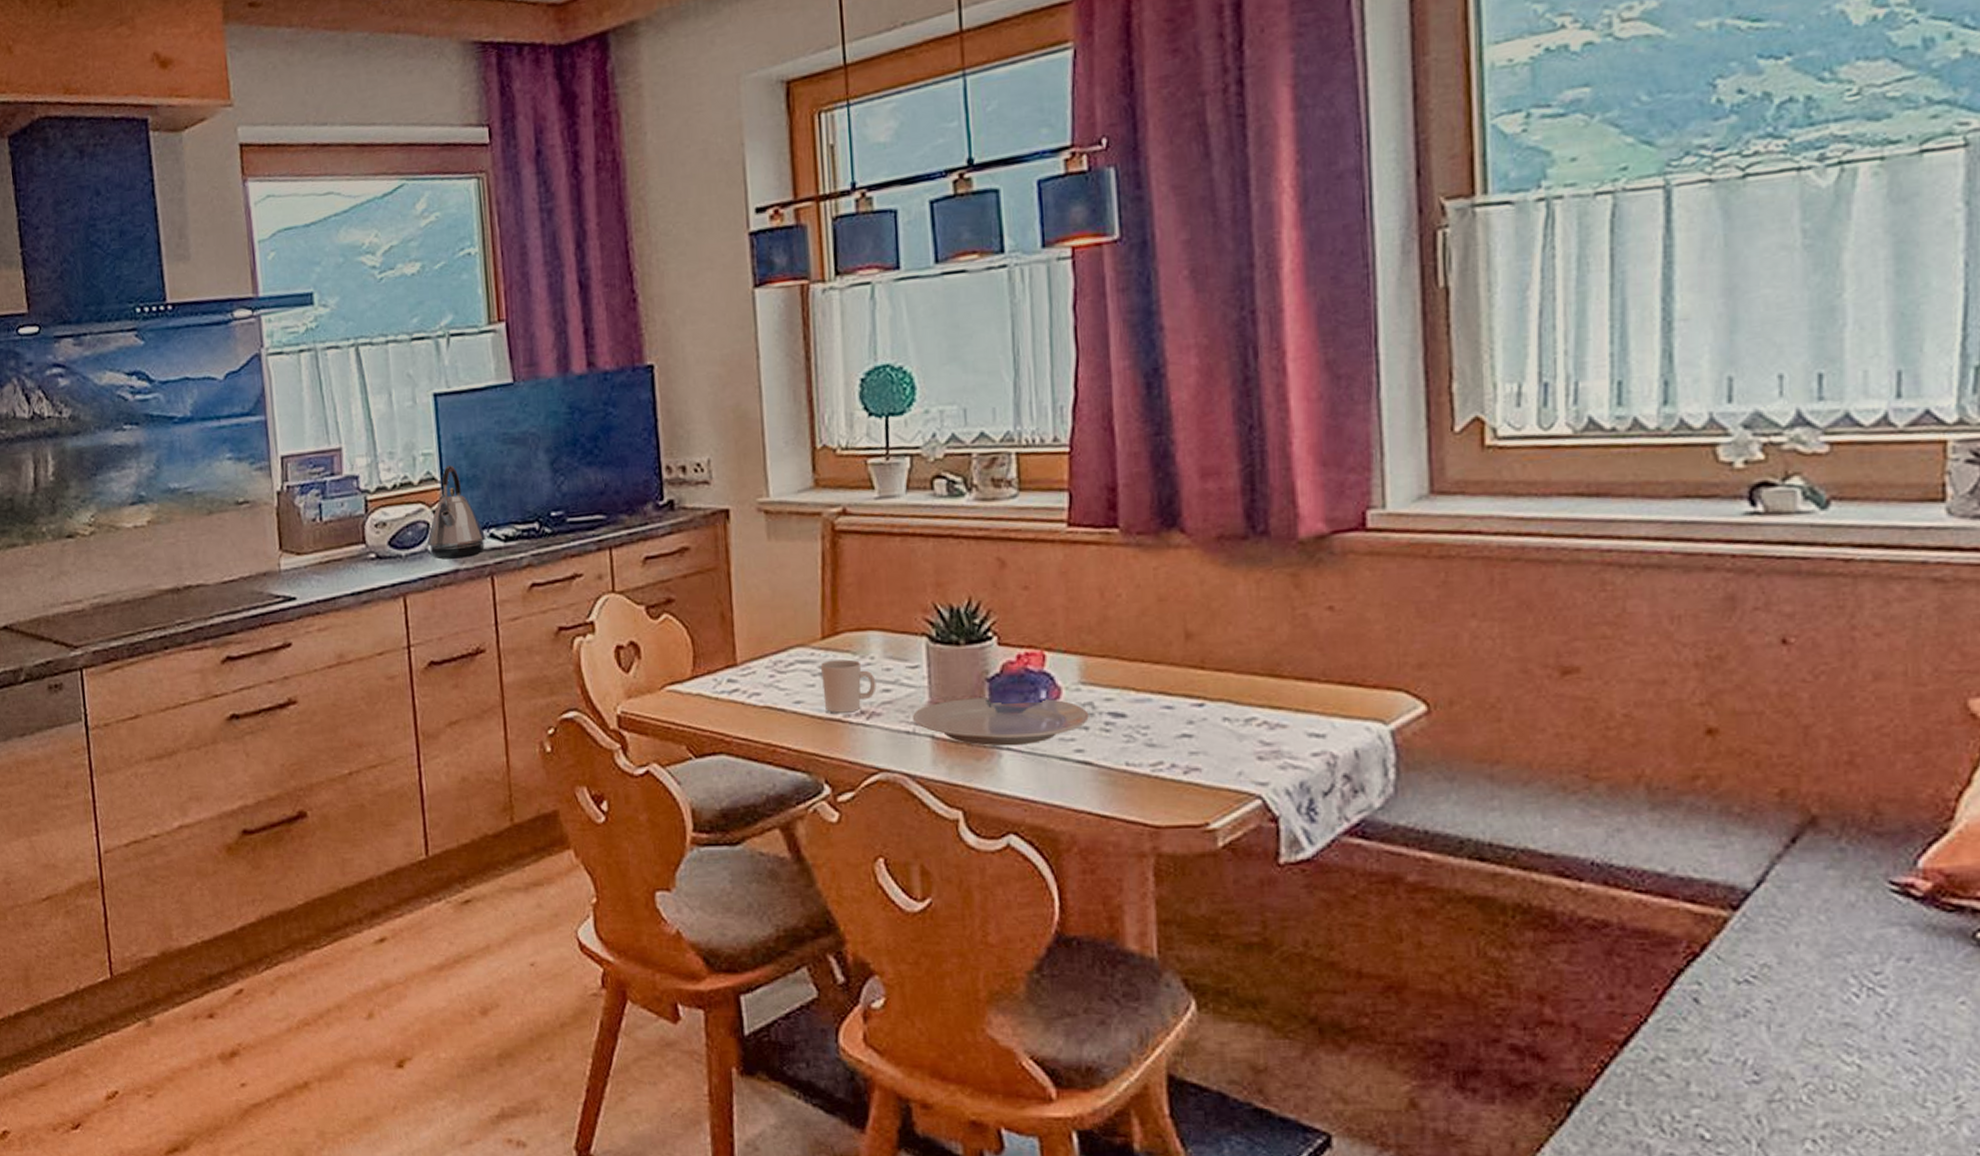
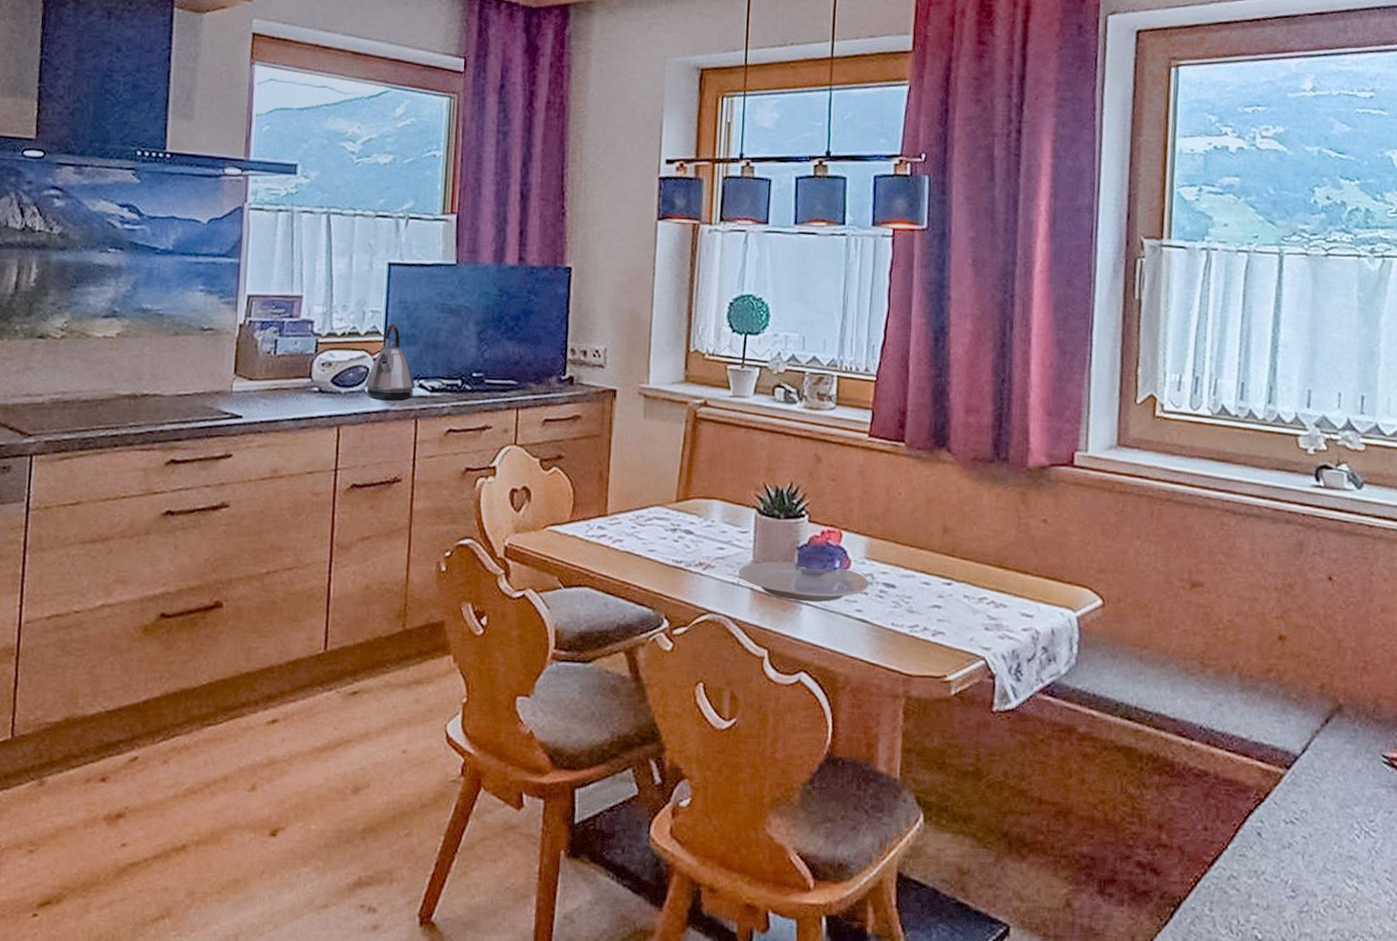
mug: present [820,659,877,713] -> none [672,520,714,563]

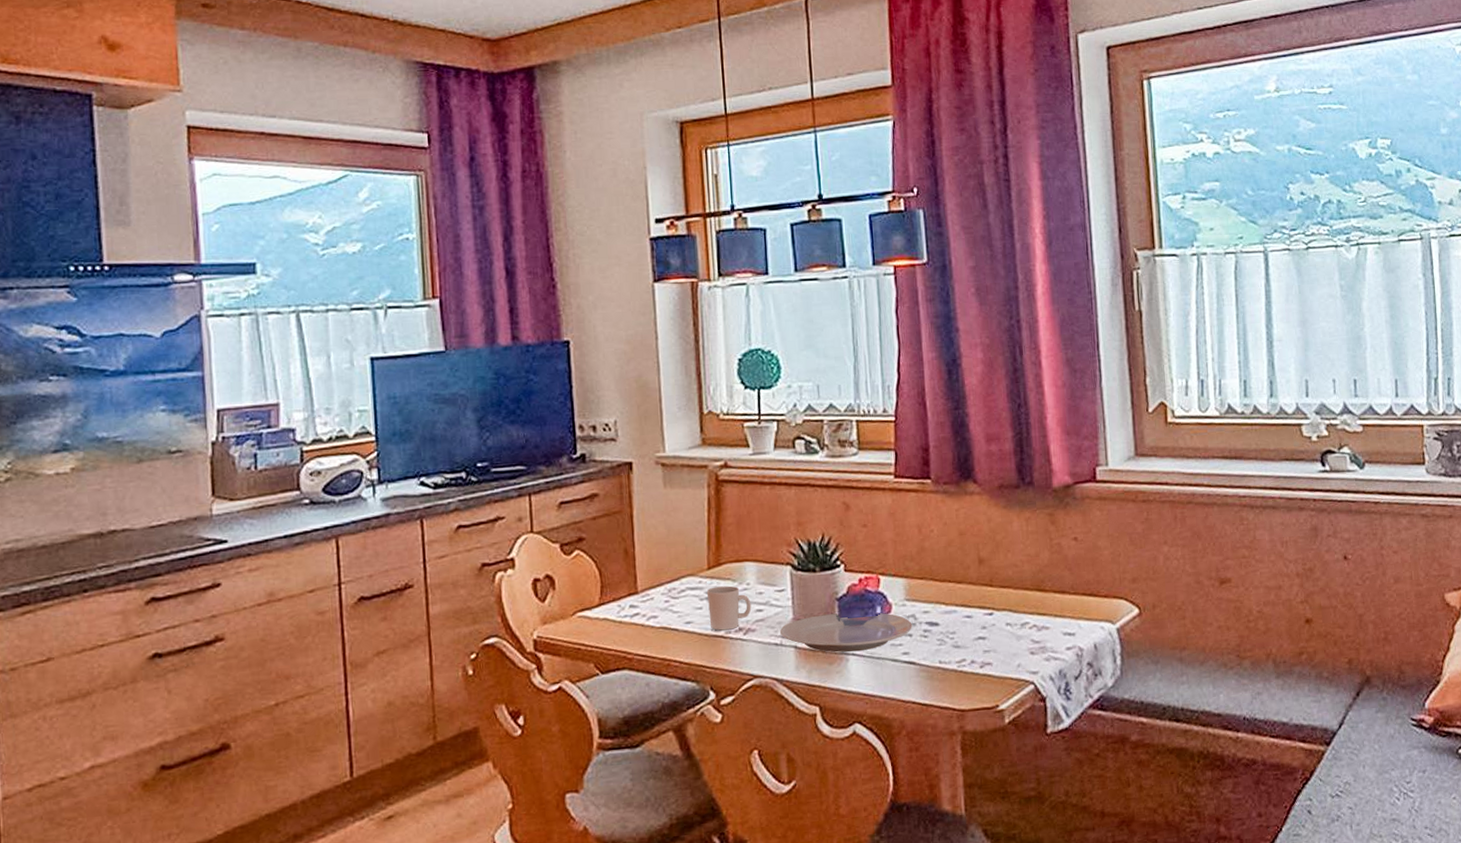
kettle: present [365,323,415,402] -> none [361,421,416,505]
mug: none [672,520,714,563] -> present [706,585,752,631]

